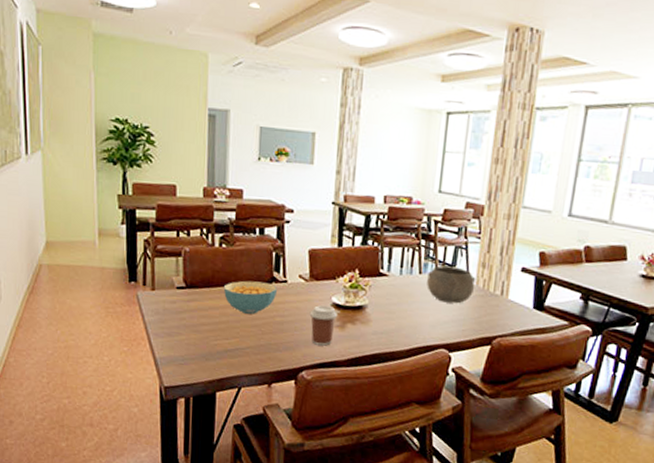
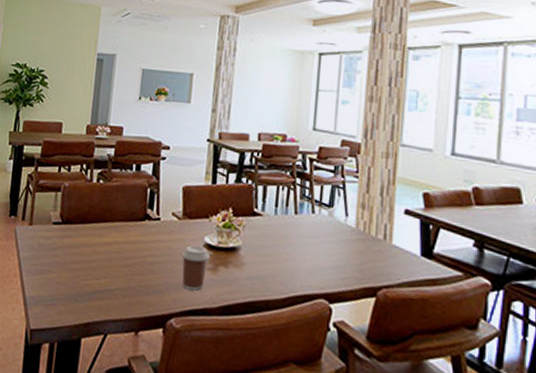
cereal bowl: present [223,280,277,314] -> none [97,217,150,253]
bowl: present [427,265,476,304] -> none [303,205,356,248]

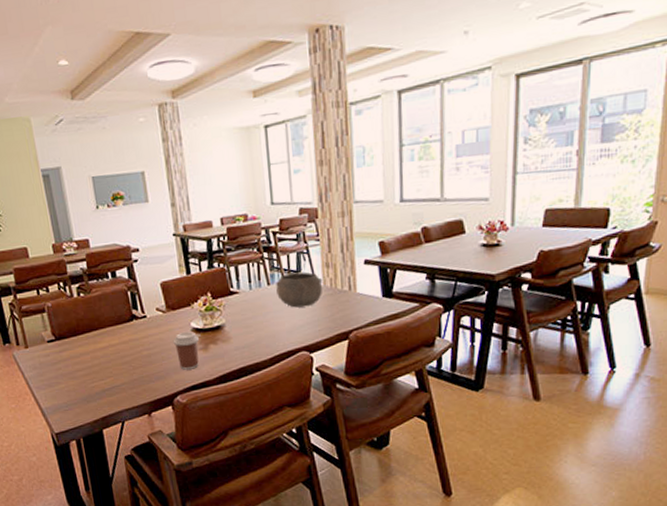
bowl: none [303,205,356,248] -> present [276,271,323,308]

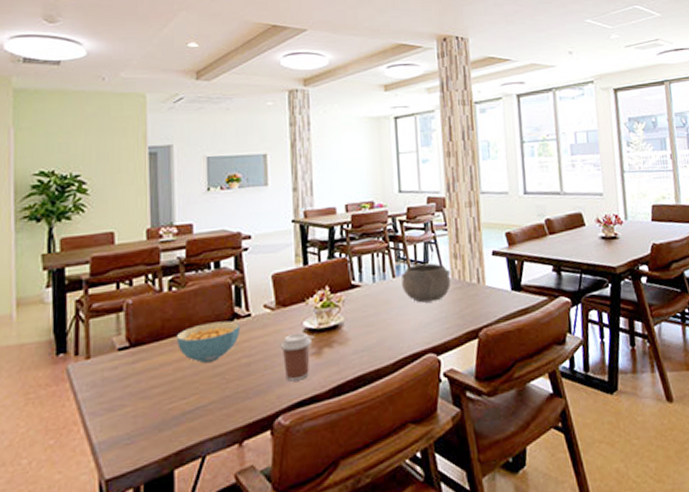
cereal bowl: none [89,321,139,353] -> present [176,321,240,363]

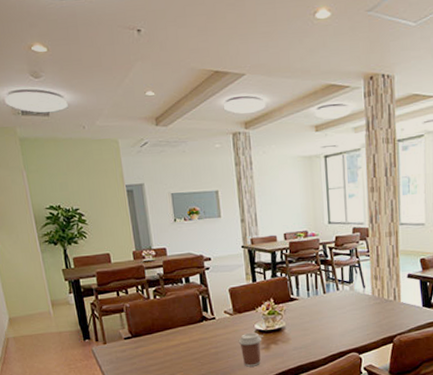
cereal bowl: present [176,321,240,363] -> none [163,322,208,351]
bowl: present [401,263,451,303] -> none [331,283,372,314]

